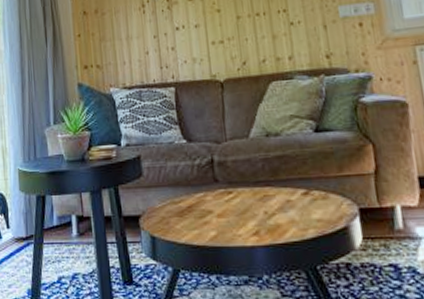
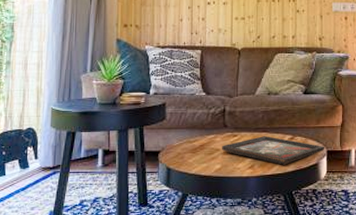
decorative tray: none [215,191,355,230] -> present [222,136,324,165]

